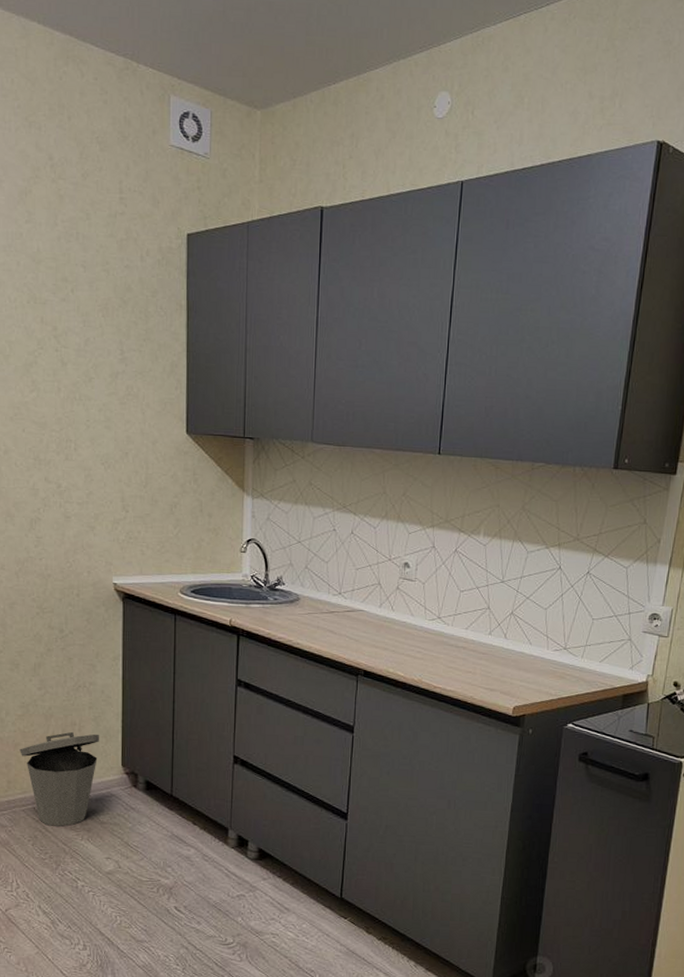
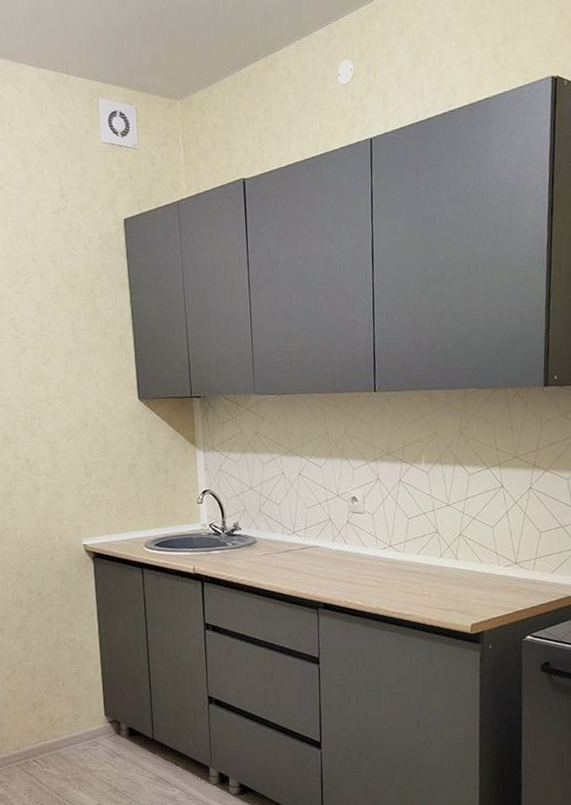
trash can: present [20,731,100,827] -> none [10,687,83,778]

